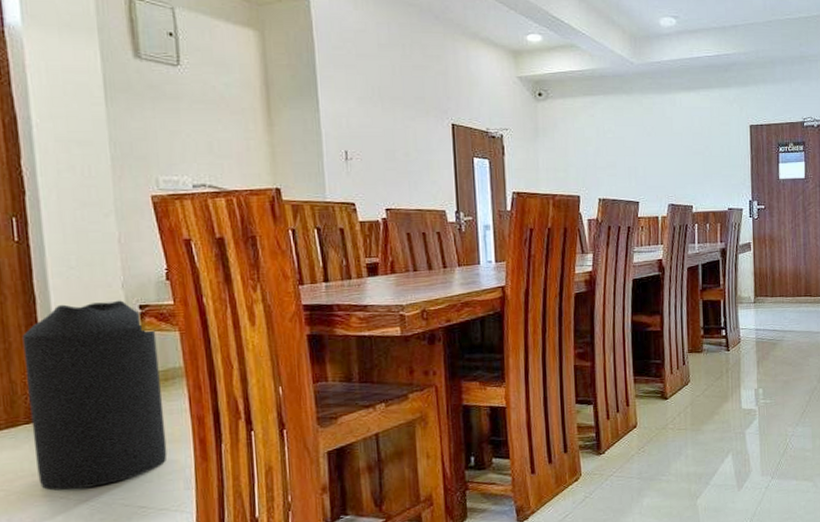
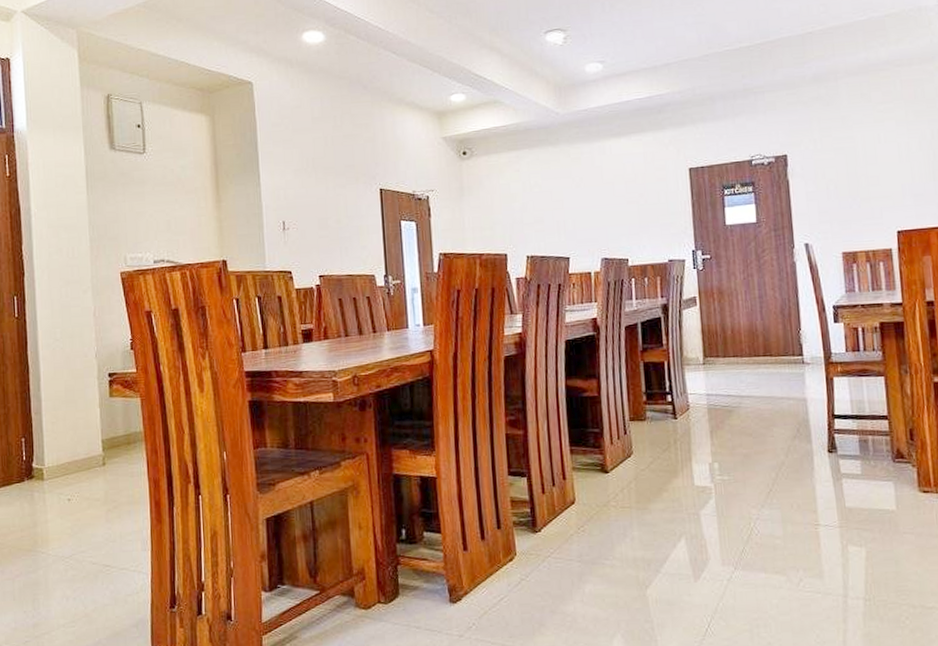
trash can: present [22,300,168,492] -> none [18,369,128,547]

